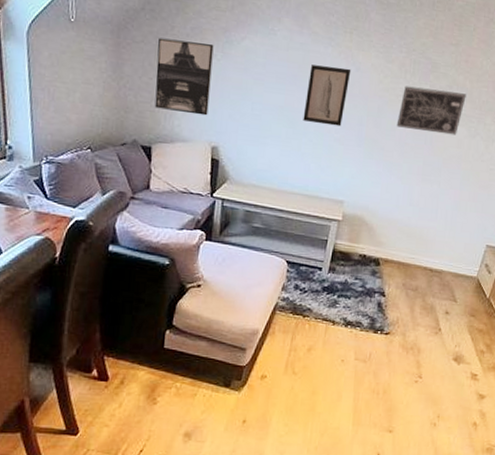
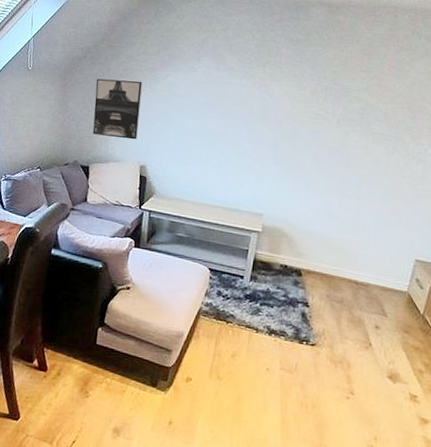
wall art: present [303,65,351,127] -> none [221,94,265,147]
wall art: present [396,86,466,136] -> none [311,109,381,153]

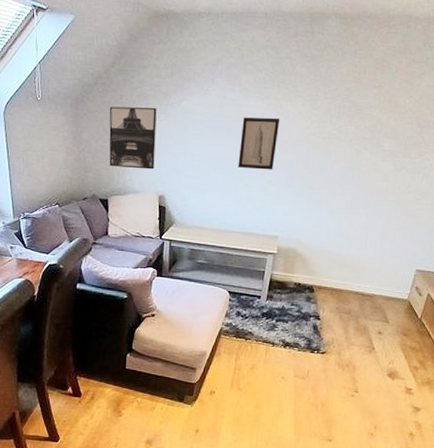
wall art: none [221,94,265,147] -> present [238,117,280,170]

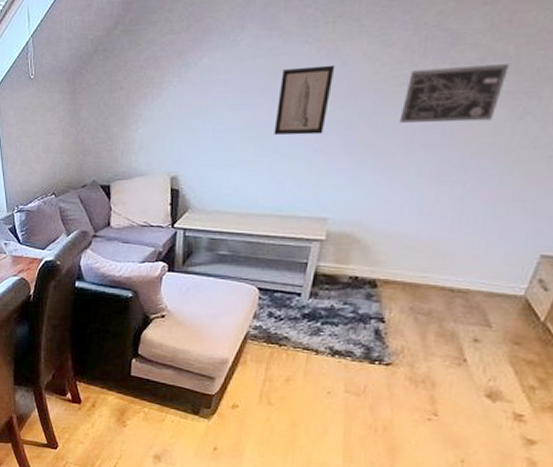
wall art: present [109,106,157,170] -> none [111,72,169,147]
wall art: none [324,129,391,170] -> present [399,64,509,123]

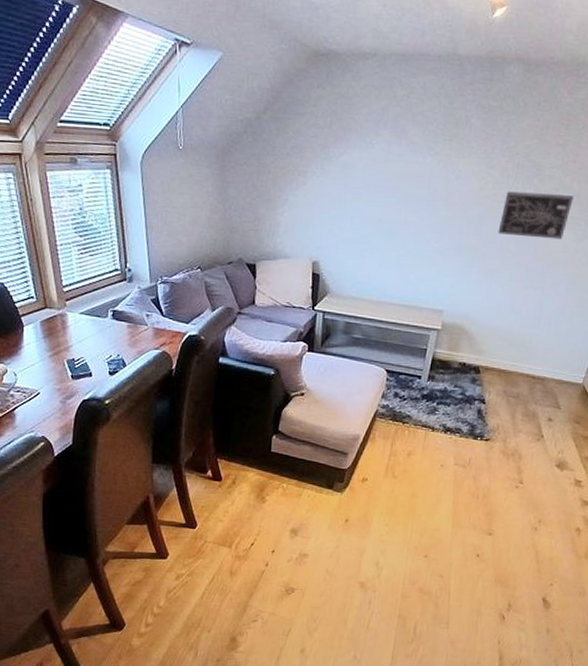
wall art: present [274,65,336,136] -> none [401,175,451,236]

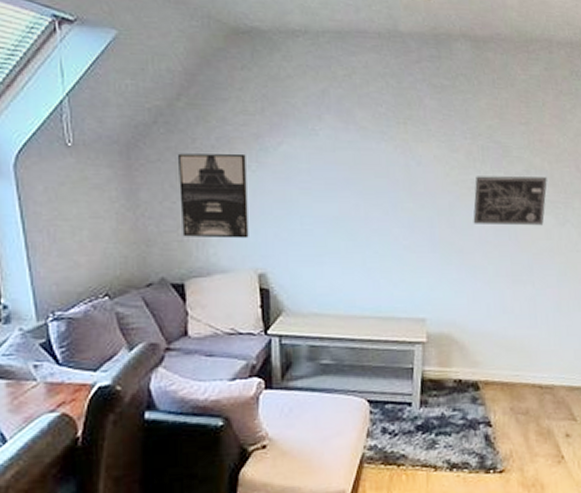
wall art: none [258,159,313,232] -> present [178,153,249,239]

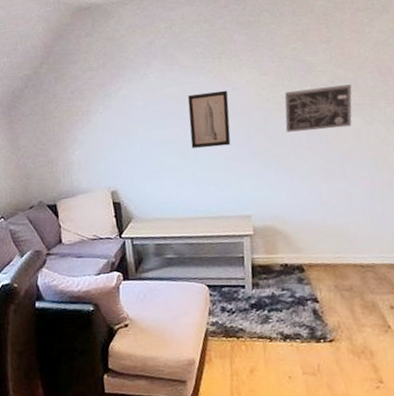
wall art: present [178,153,249,239] -> none [44,101,101,169]
wall art: none [363,163,412,232] -> present [187,90,231,148]

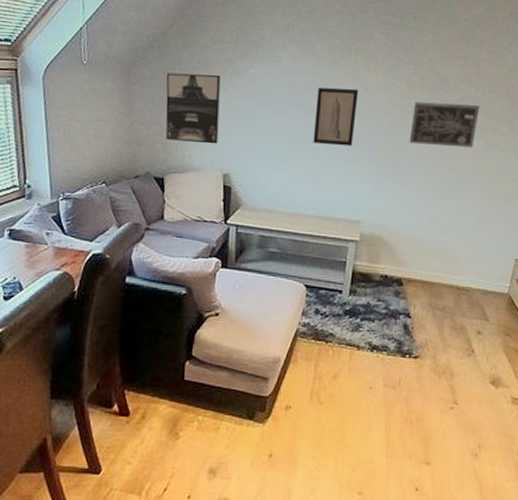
wall art: none [44,101,101,169] -> present [165,72,221,144]

